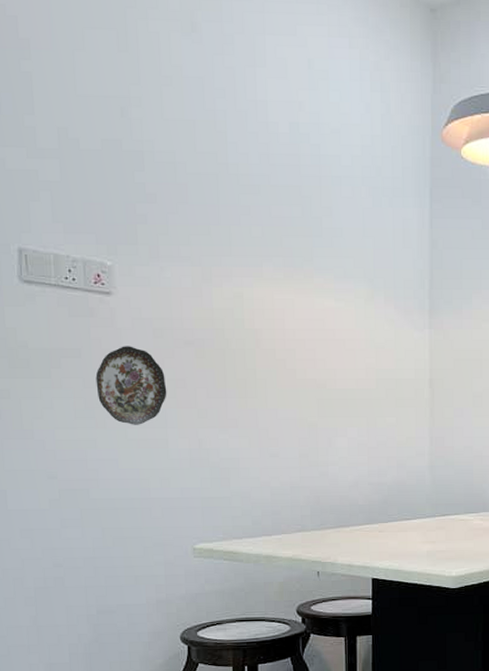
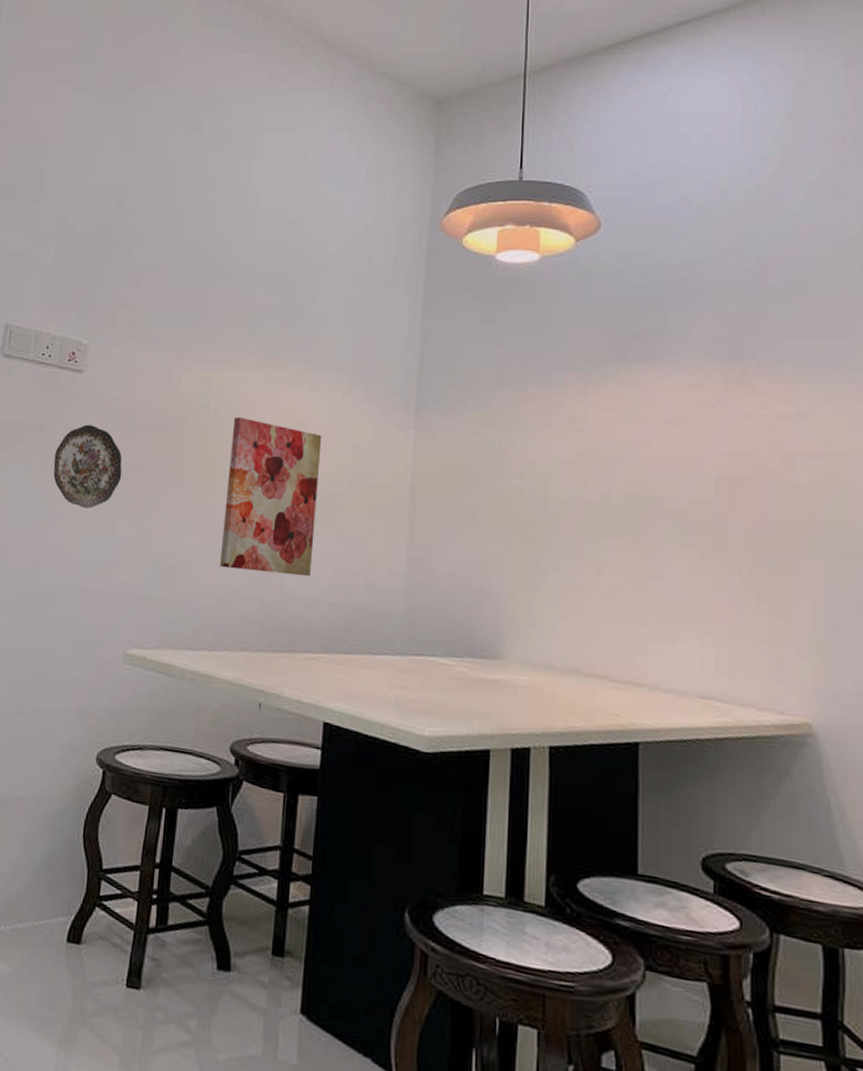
wall art: none [268,328,351,465] -> present [220,417,322,577]

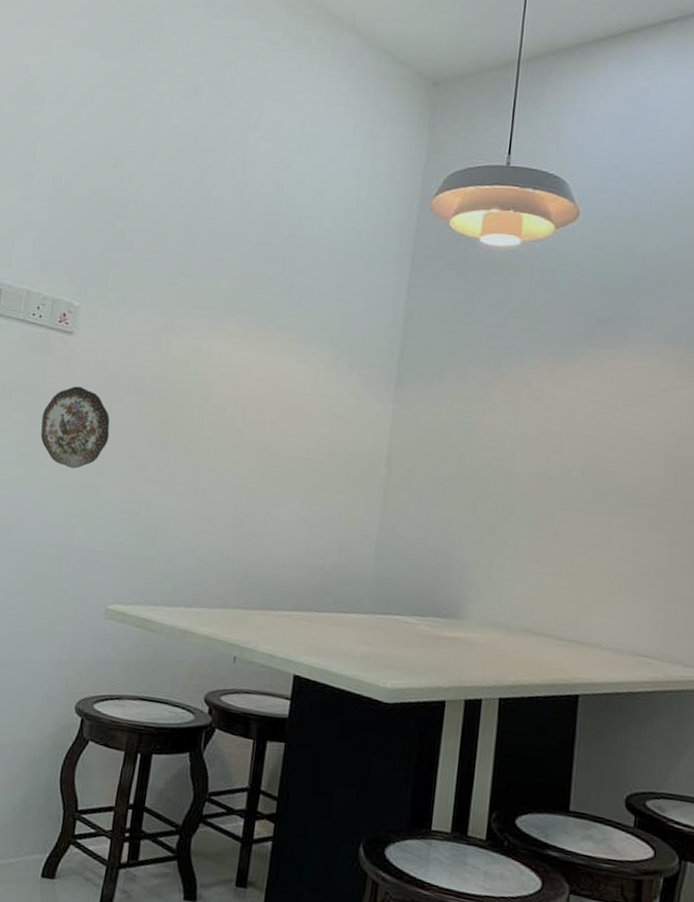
wall art: present [220,417,322,577] -> none [202,384,306,540]

